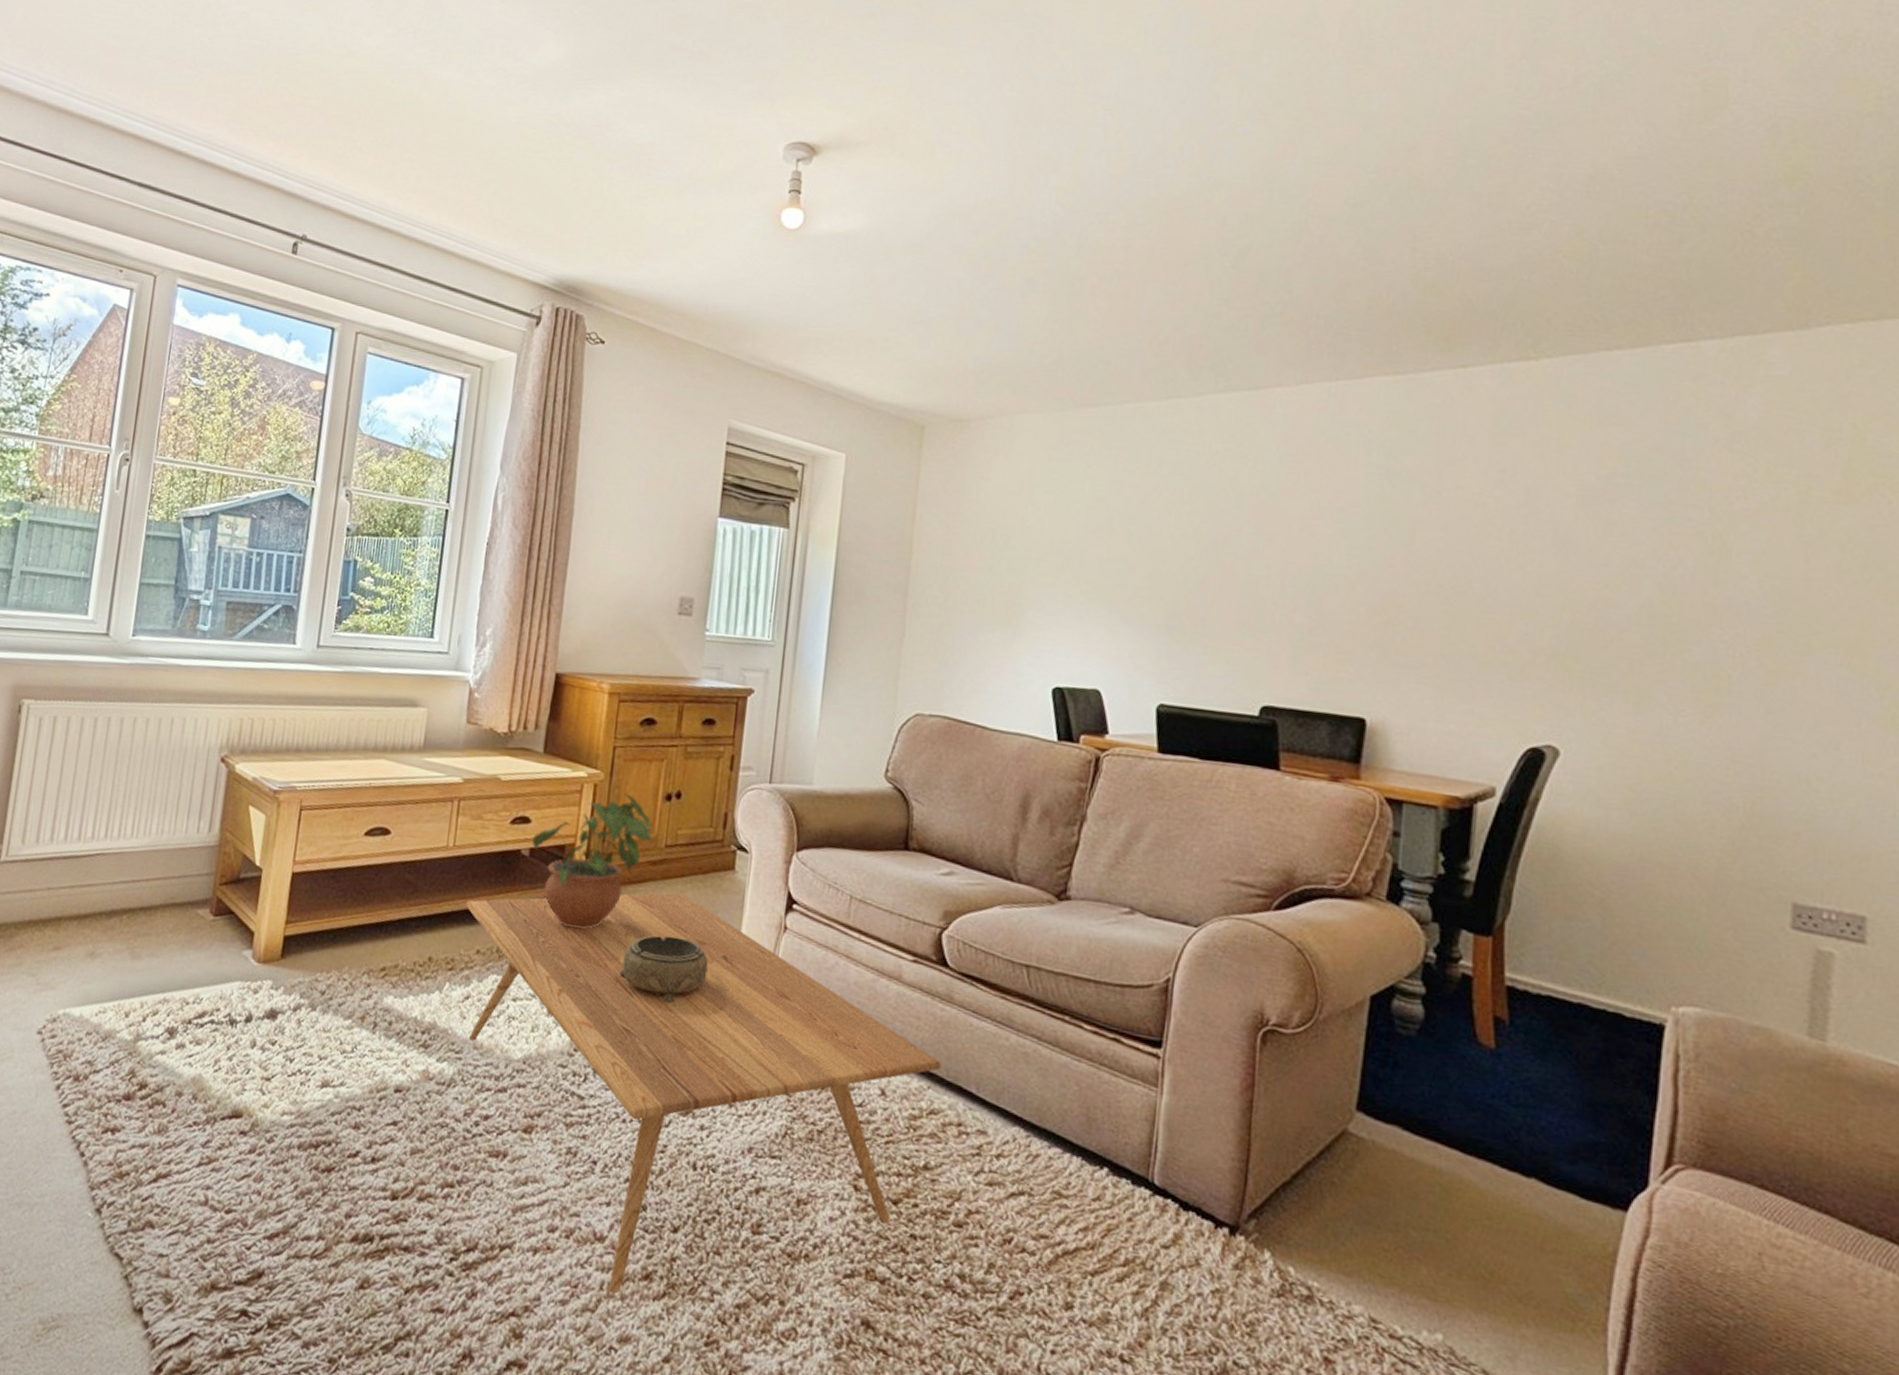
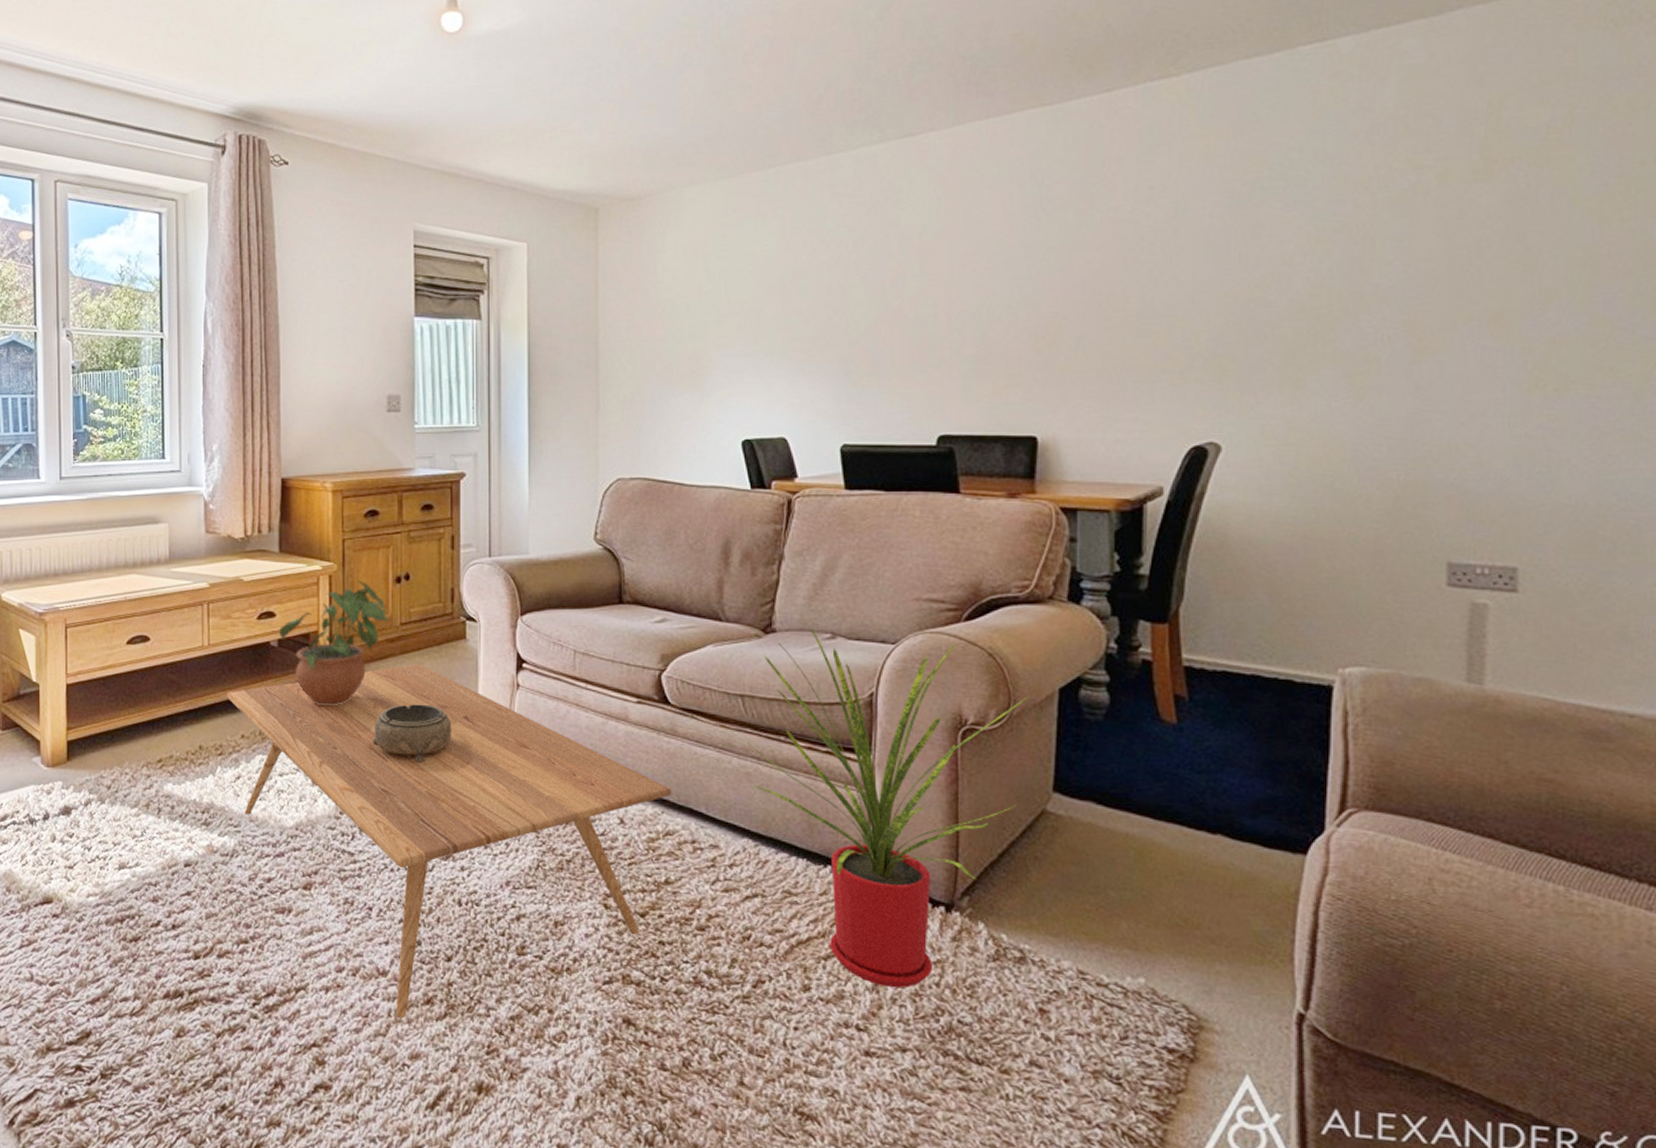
house plant: none [1028,897,1337,1318] -> present [747,626,1029,988]

